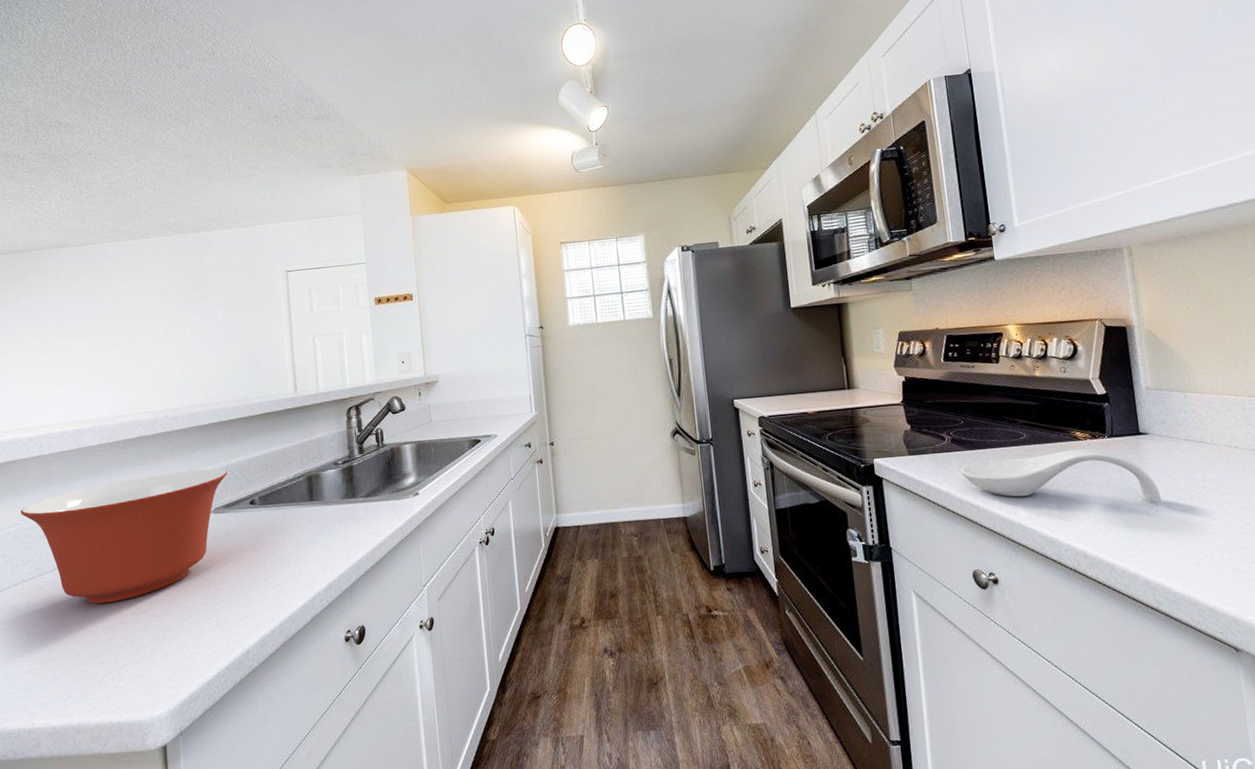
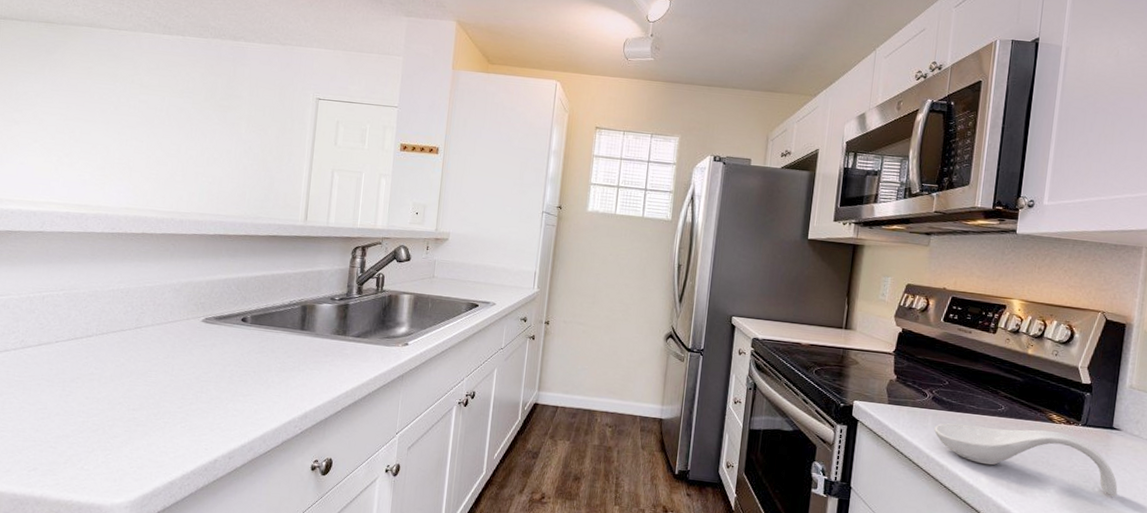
mixing bowl: present [21,469,228,604] -> none [14,272,225,388]

